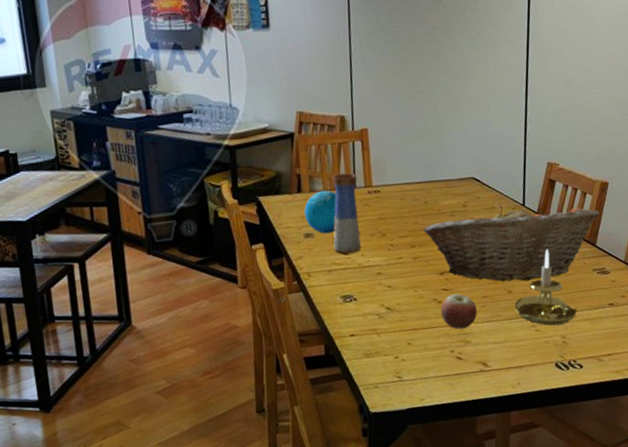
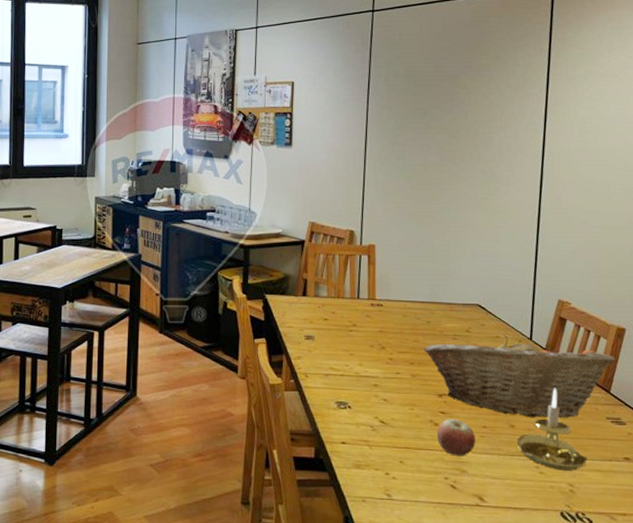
decorative orb: present [304,190,337,234] -> none [307,297,340,339]
vase: present [333,173,362,254] -> none [333,283,361,361]

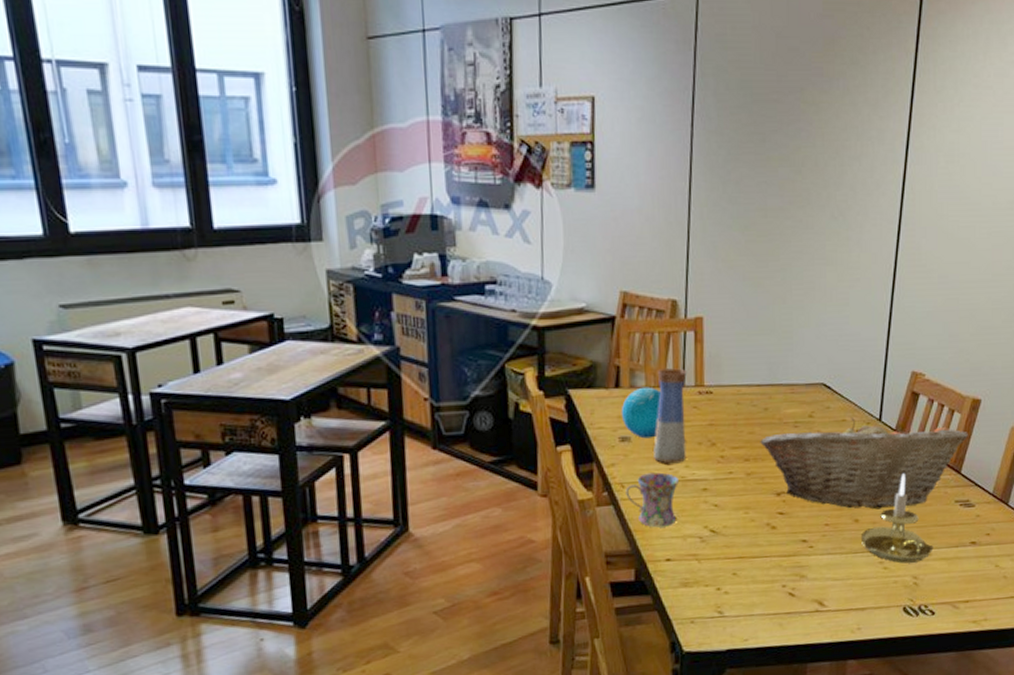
decorative orb: none [307,297,340,339] -> present [621,386,661,439]
mug: none [309,367,353,414] -> present [625,472,679,528]
vase: none [333,283,361,361] -> present [654,368,687,464]
apple: present [436,419,476,456] -> none [773,519,817,561]

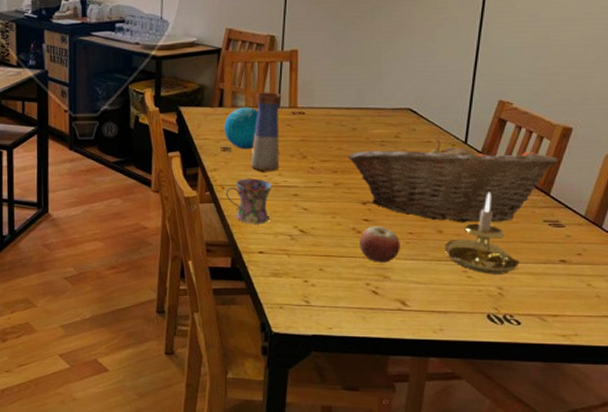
apple: none [773,519,817,561] -> present [358,226,400,263]

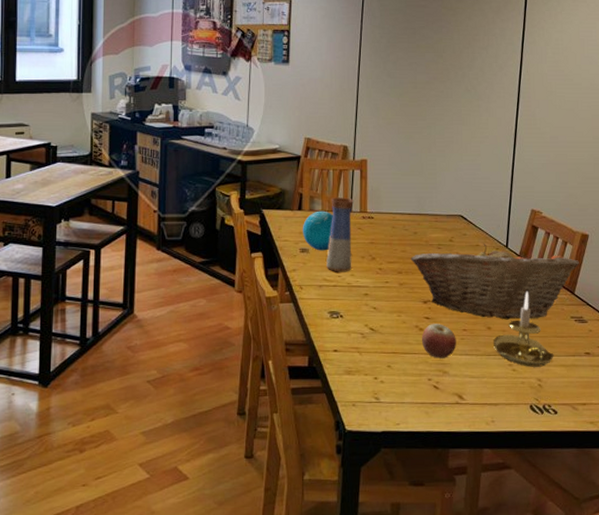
mug: present [225,178,272,224] -> none [303,278,345,323]

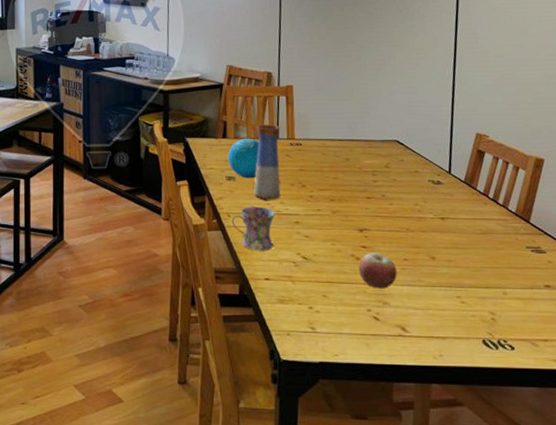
mug: none [303,278,345,323] -> present [231,206,275,251]
fruit basket: present [410,244,579,320] -> none [343,170,534,250]
candle holder: present [493,291,554,367] -> none [438,219,508,300]

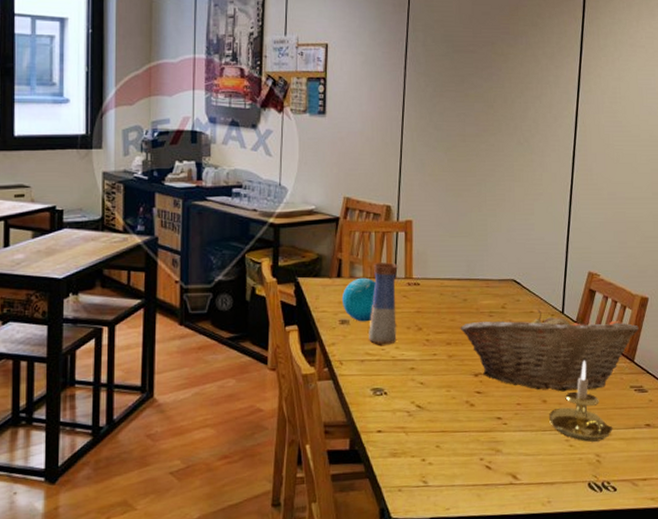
mug: present [231,206,275,251] -> none [344,352,390,402]
fruit basket: none [343,170,534,250] -> present [460,310,639,392]
apple: present [358,253,397,289] -> none [472,398,510,436]
candle holder: none [438,219,508,300] -> present [549,360,613,442]

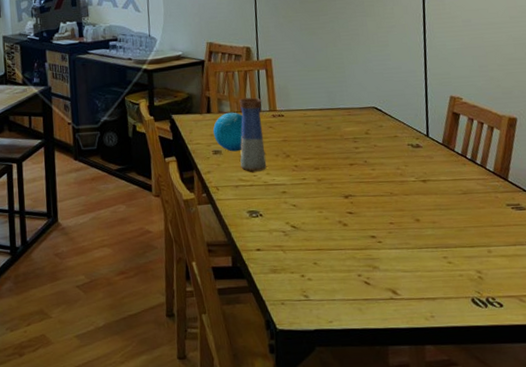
fruit basket: present [460,310,639,392] -> none [326,134,510,211]
candle holder: present [549,360,613,442] -> none [424,180,493,259]

